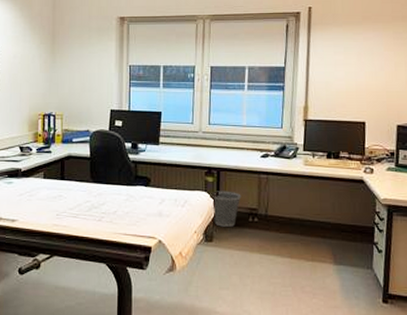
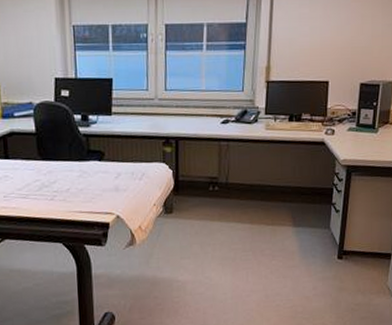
wastebasket: present [212,191,242,227] -> none [171,160,201,198]

